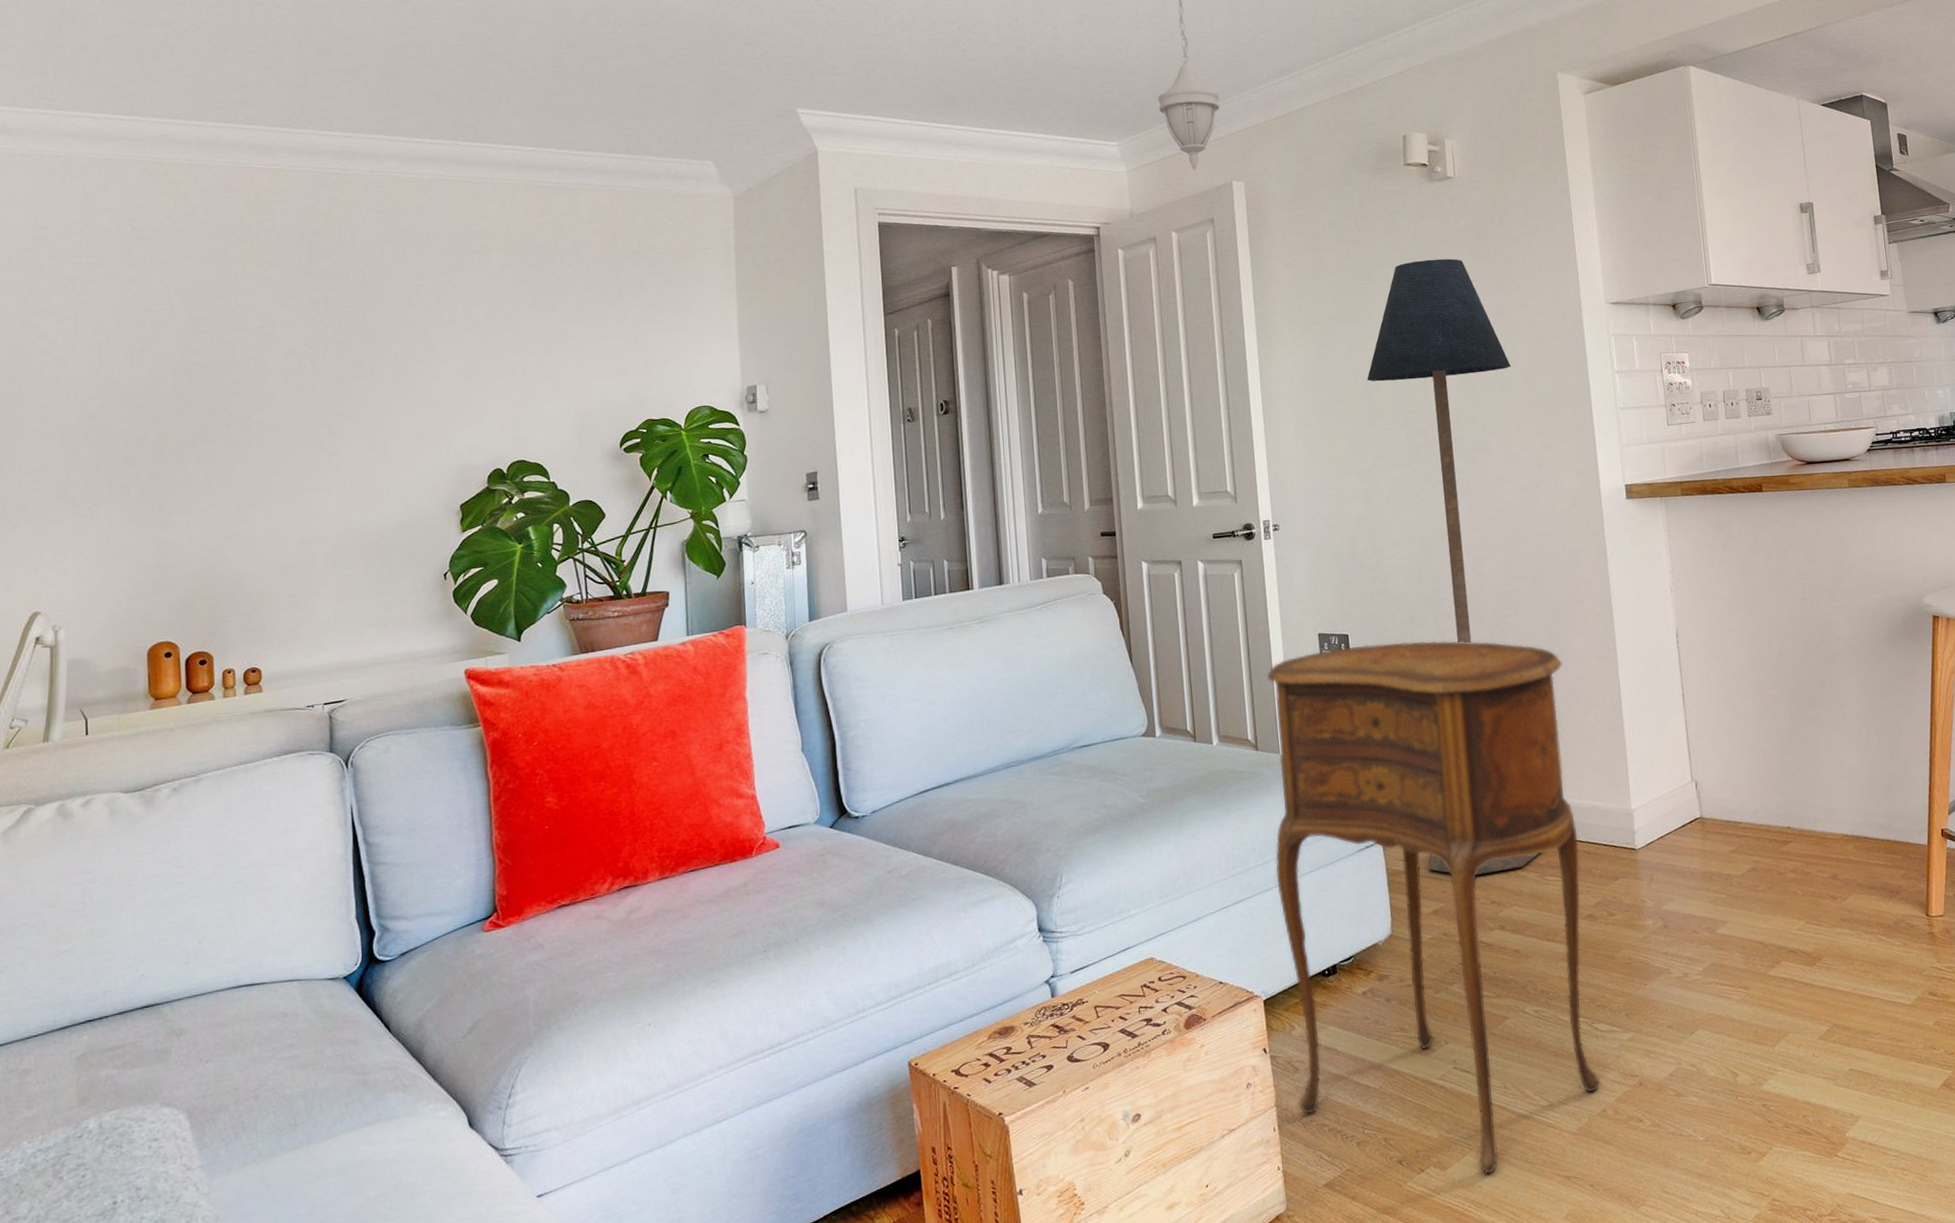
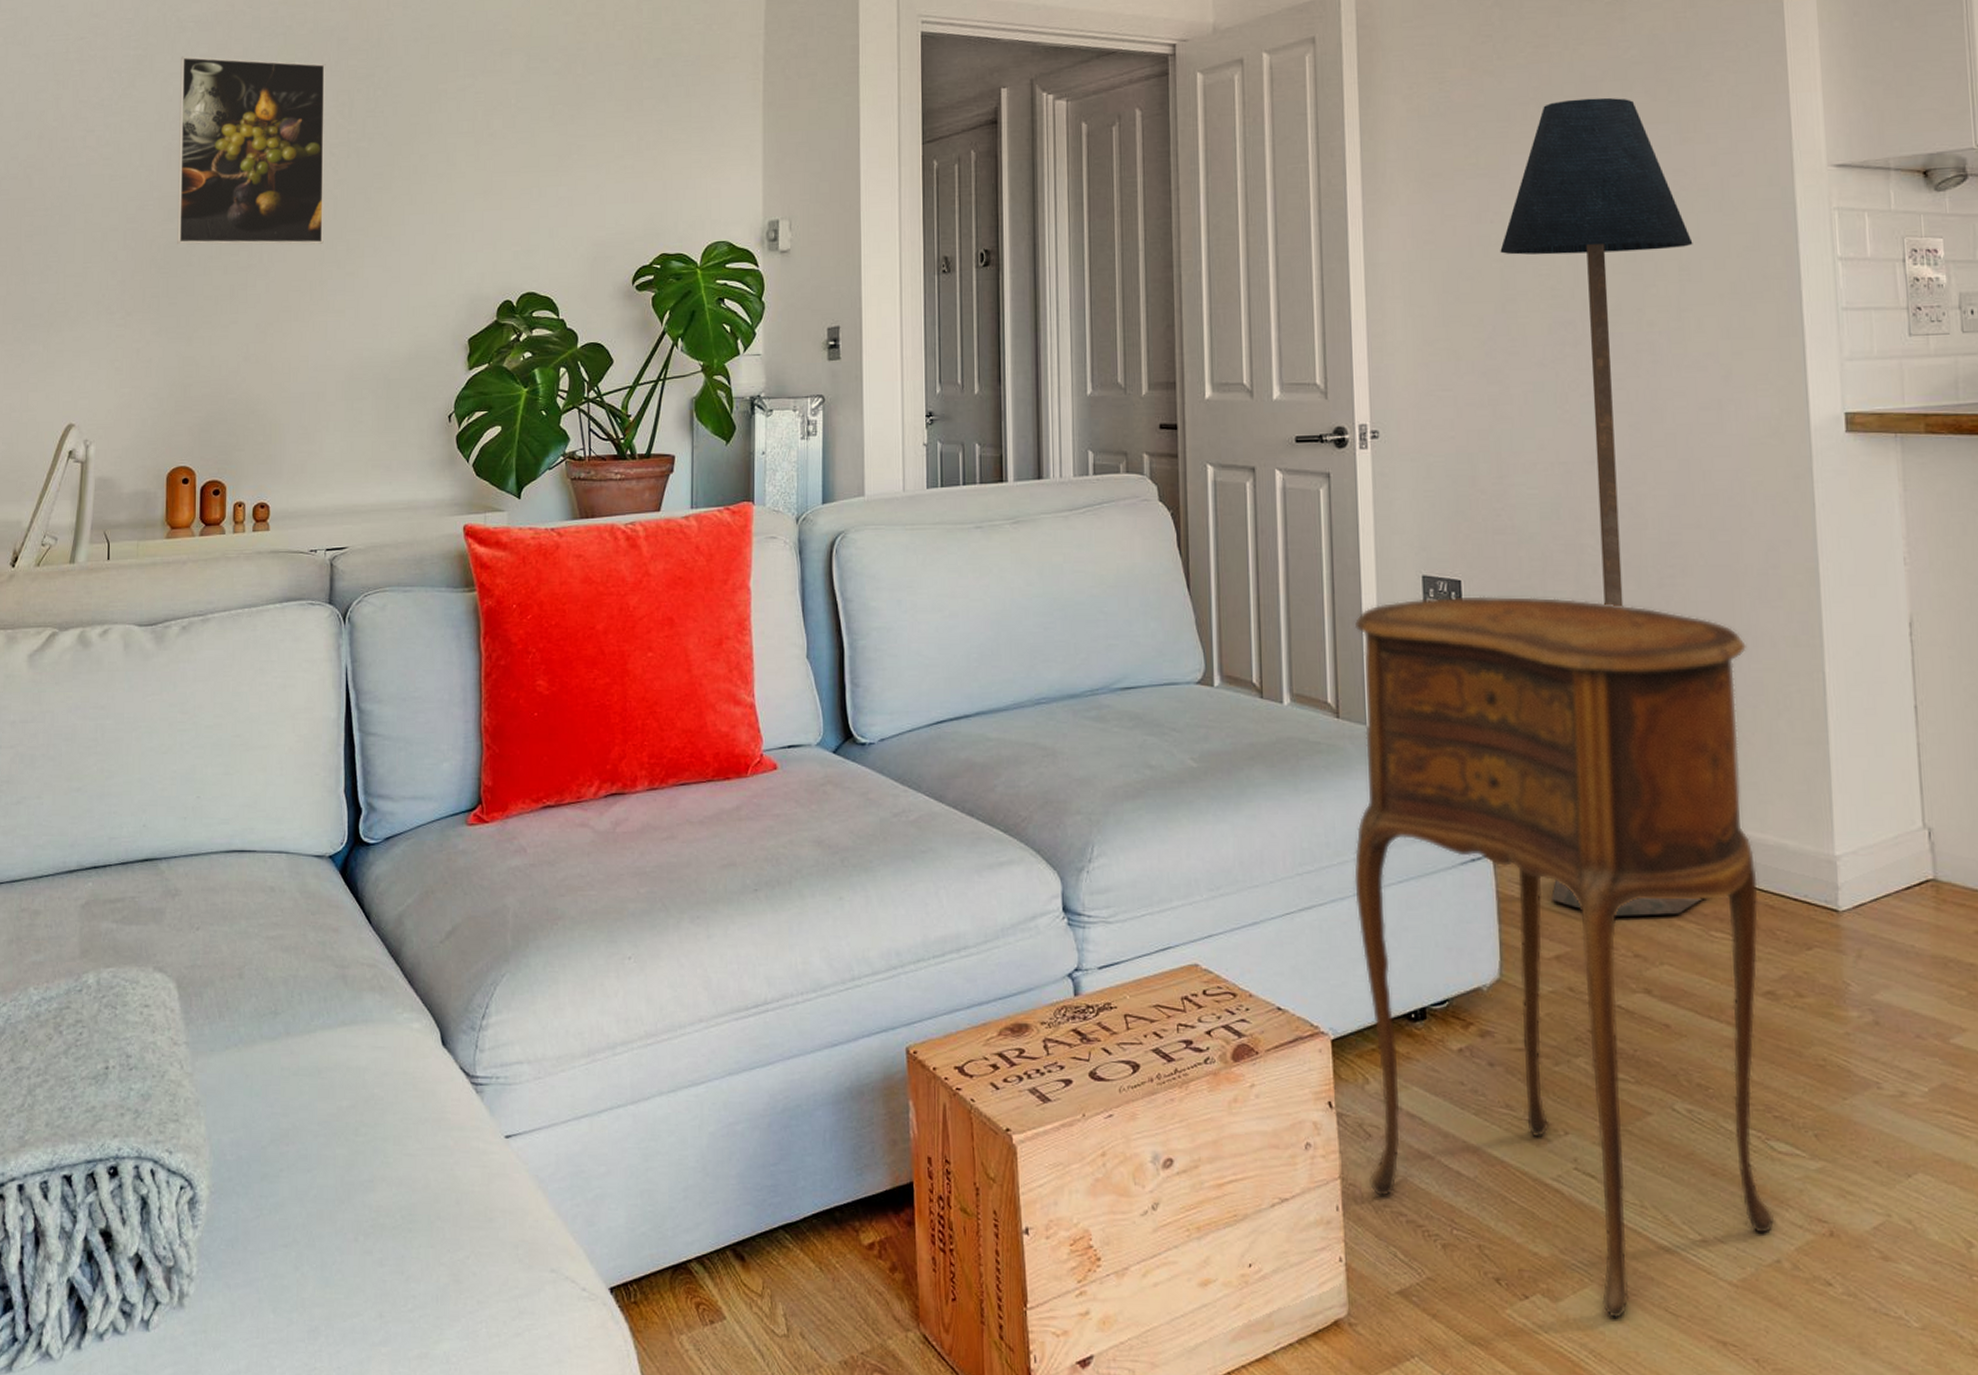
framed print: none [139,262,305,437] -> present [177,56,326,245]

